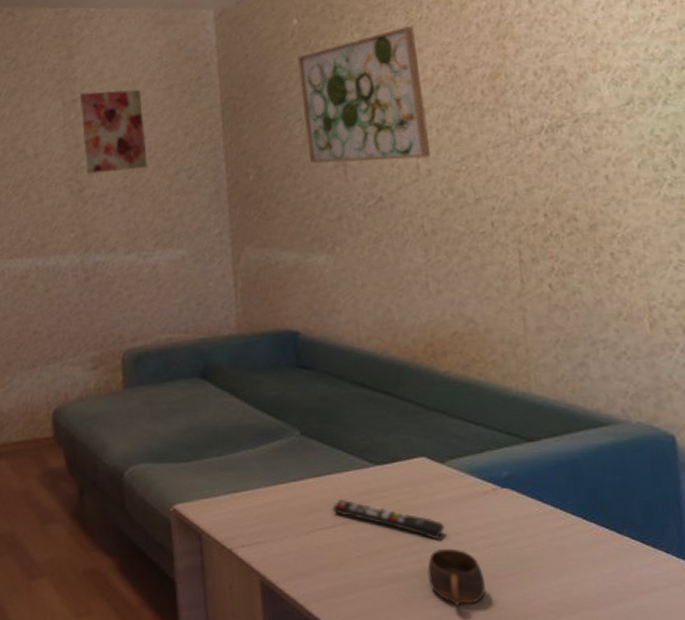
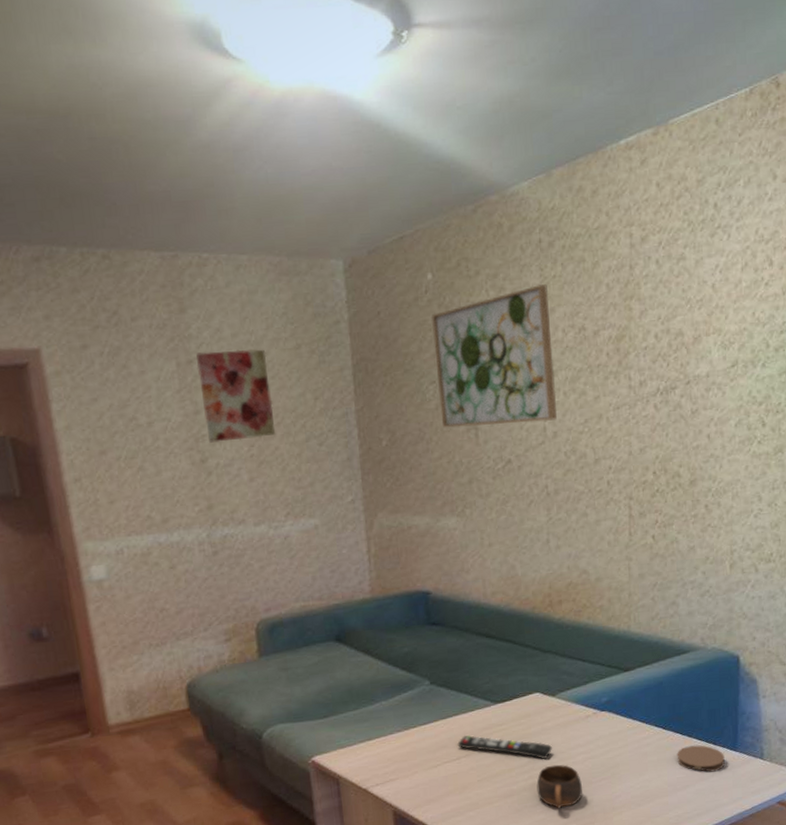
coaster: none [604,544,672,584] -> present [677,744,725,772]

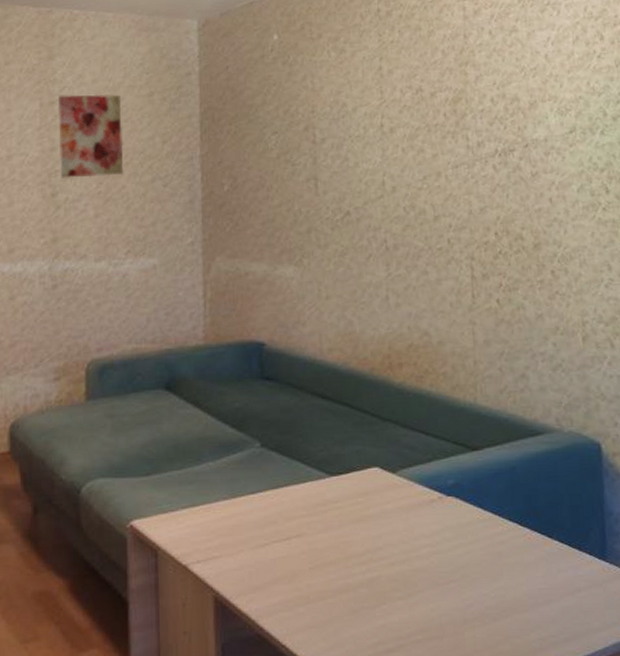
wall art: present [430,284,557,428] -> none [275,48,395,177]
remote control: present [457,735,553,760] -> none [288,511,394,550]
cup: present [536,764,582,809] -> none [375,557,428,615]
coaster: present [677,744,725,772] -> none [536,547,594,585]

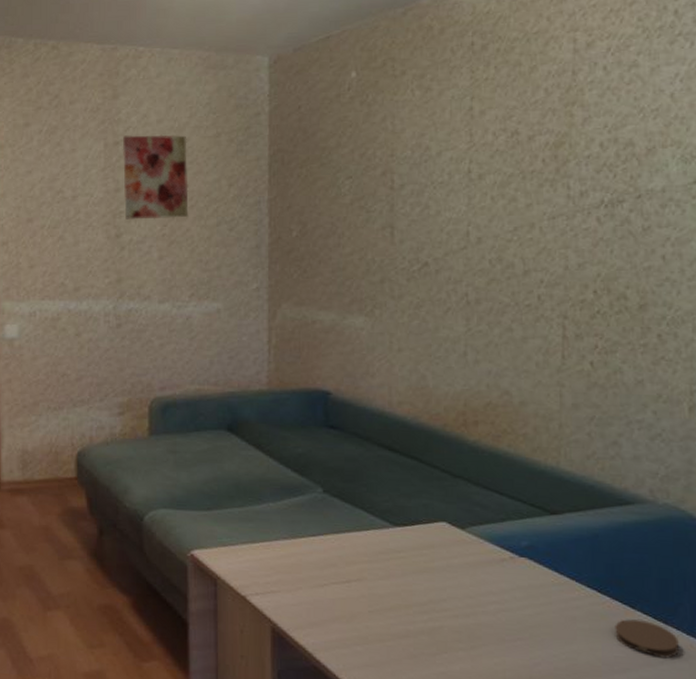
coaster: none [536,547,594,585] -> present [615,618,679,659]

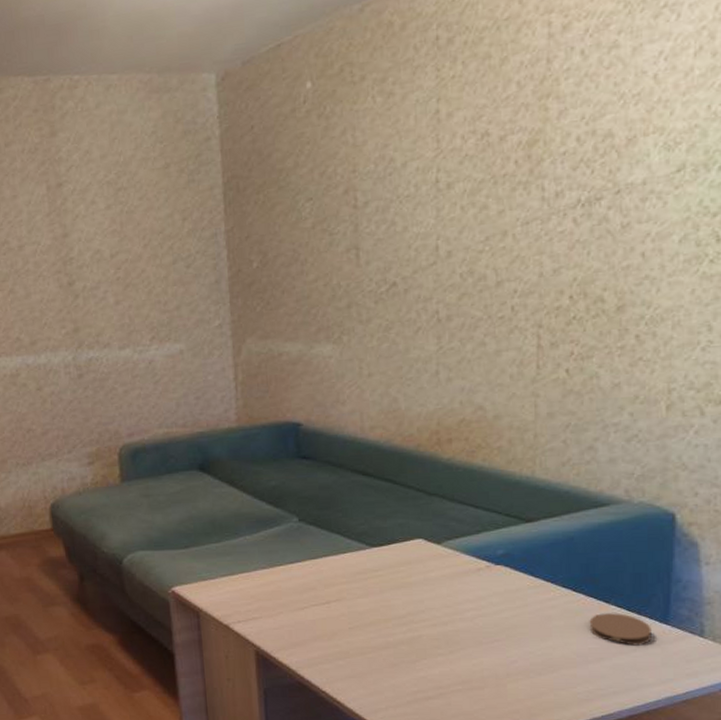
wall art: present [122,135,189,219] -> none [66,170,143,266]

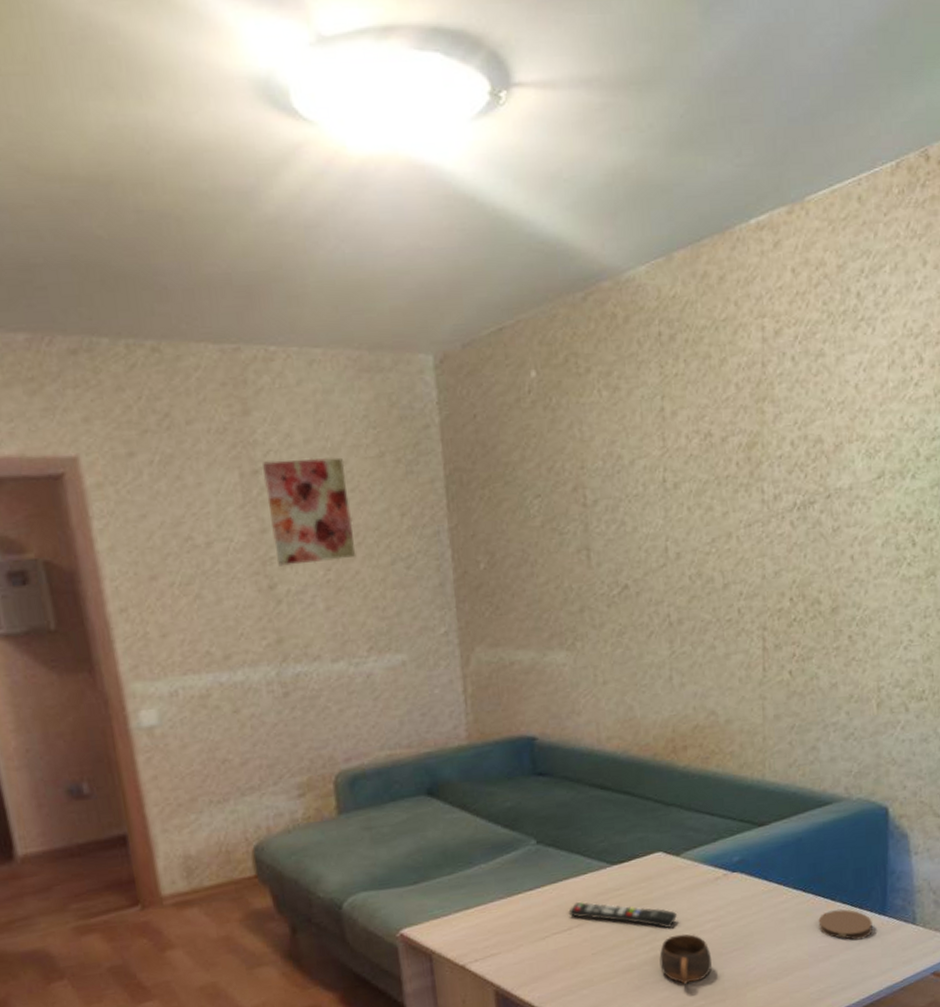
wall art: none [66,170,143,266] -> present [263,457,357,566]
remote control: none [327,579,437,613] -> present [568,902,678,929]
cup: none [416,619,470,668] -> present [659,934,712,985]

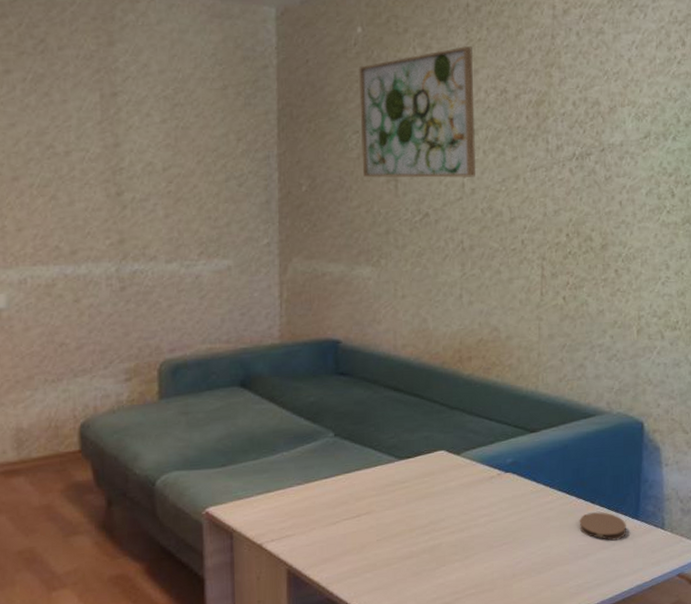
wall art: present [263,457,357,566] -> none [120,86,196,176]
wall art: none [535,384,680,549] -> present [358,46,476,178]
remote control: present [568,902,678,929] -> none [358,492,456,521]
cup: present [659,934,712,985] -> none [437,526,483,574]

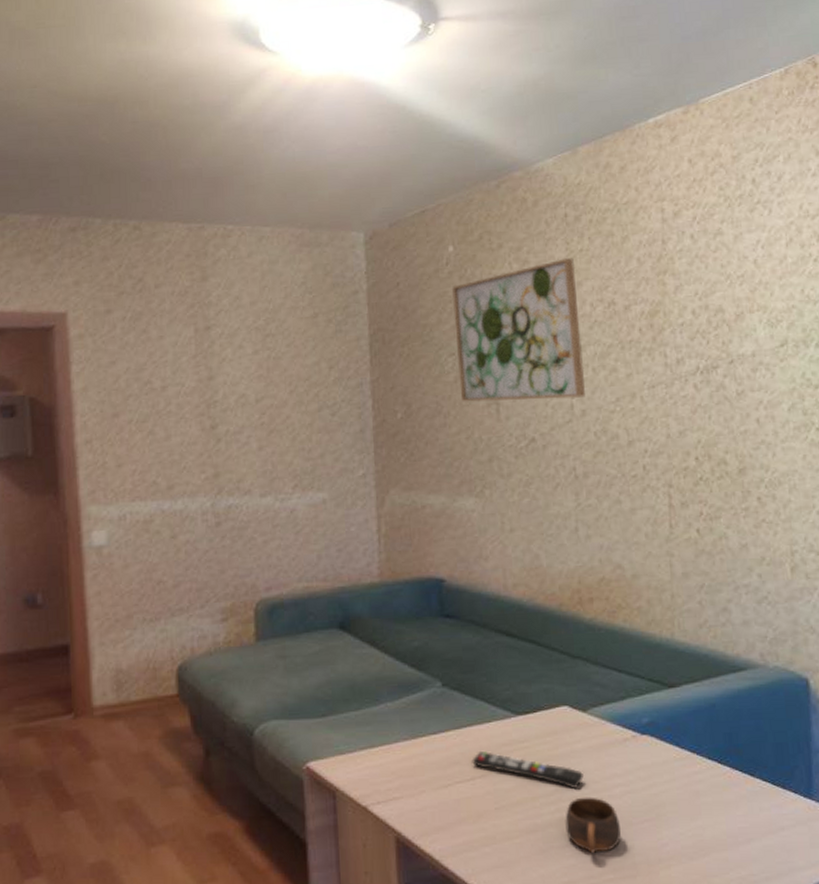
remote control: none [358,492,456,521] -> present [472,752,585,790]
cup: none [437,526,483,574] -> present [565,797,621,854]
coaster: present [579,511,626,541] -> none [736,786,798,824]

